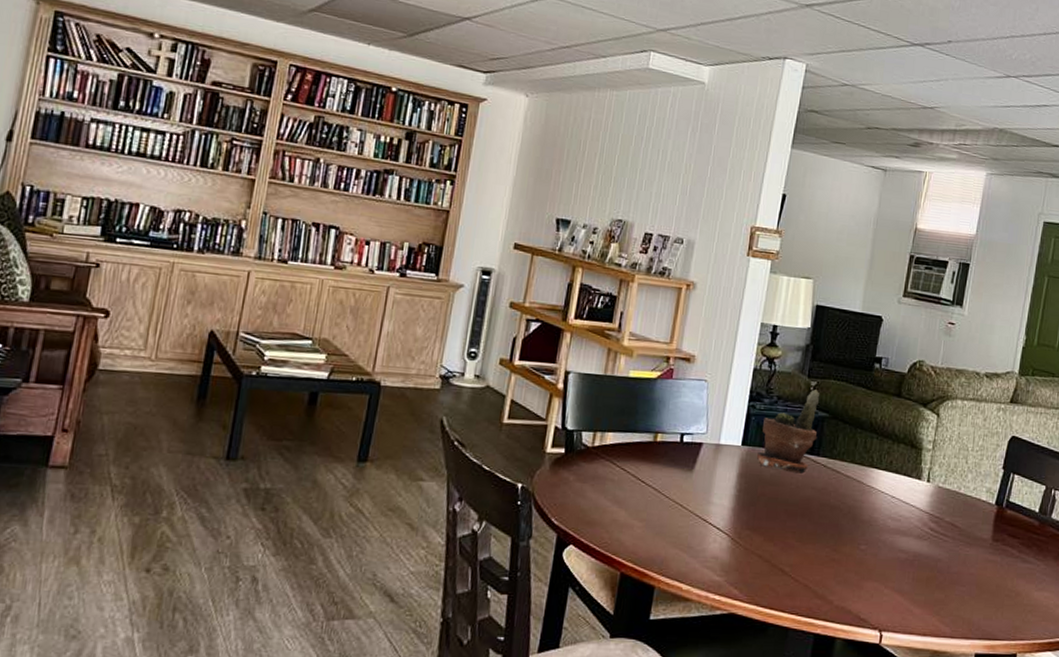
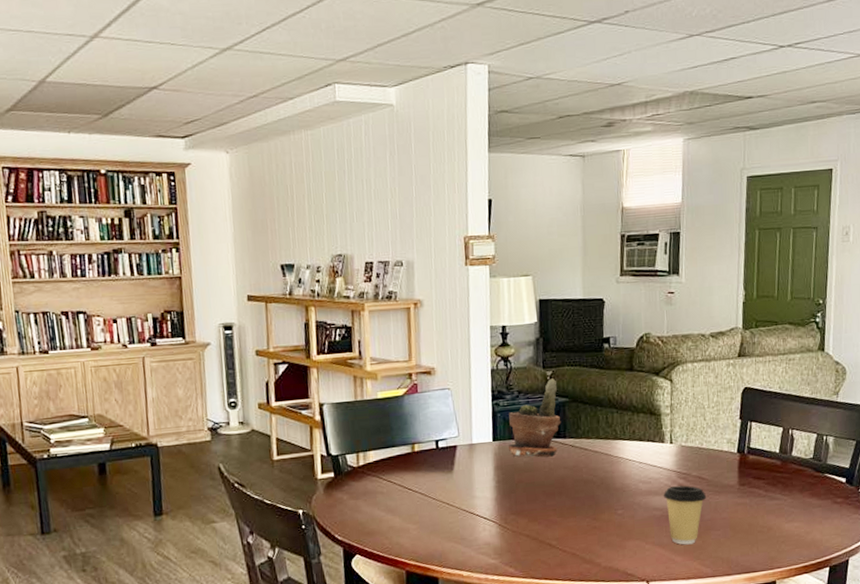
coffee cup: none [911,529,957,597] -> present [663,485,707,545]

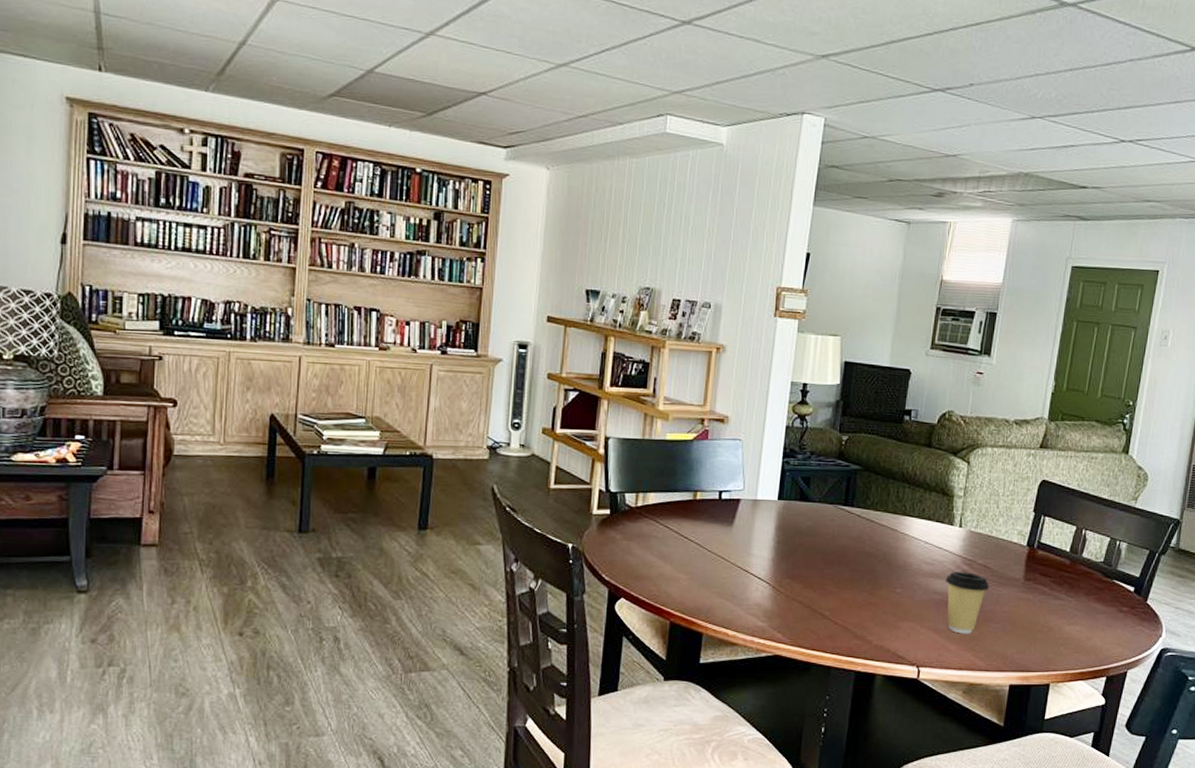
potted plant: present [508,378,561,458] -> none [792,444,851,525]

